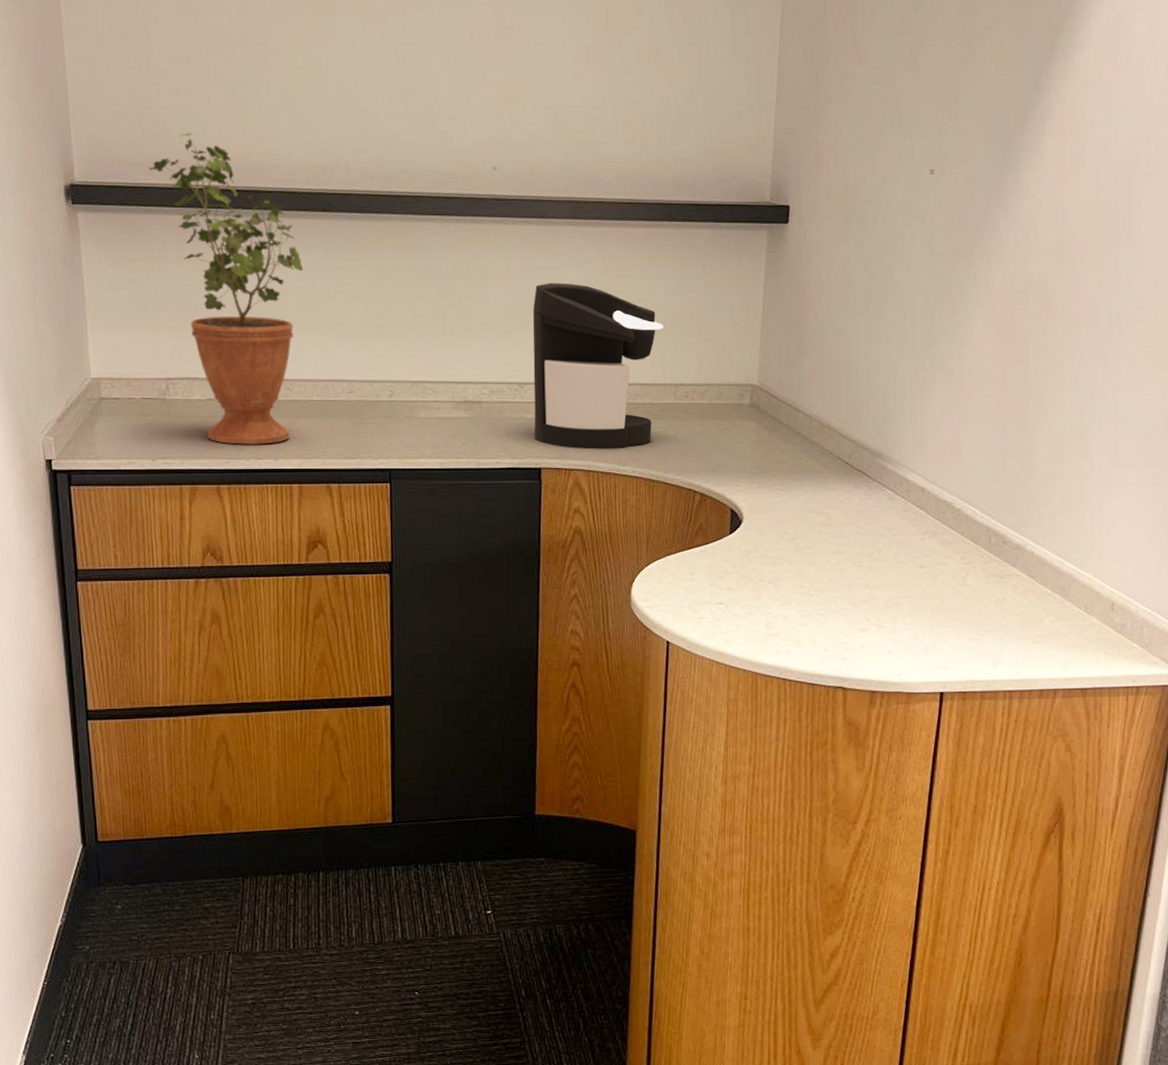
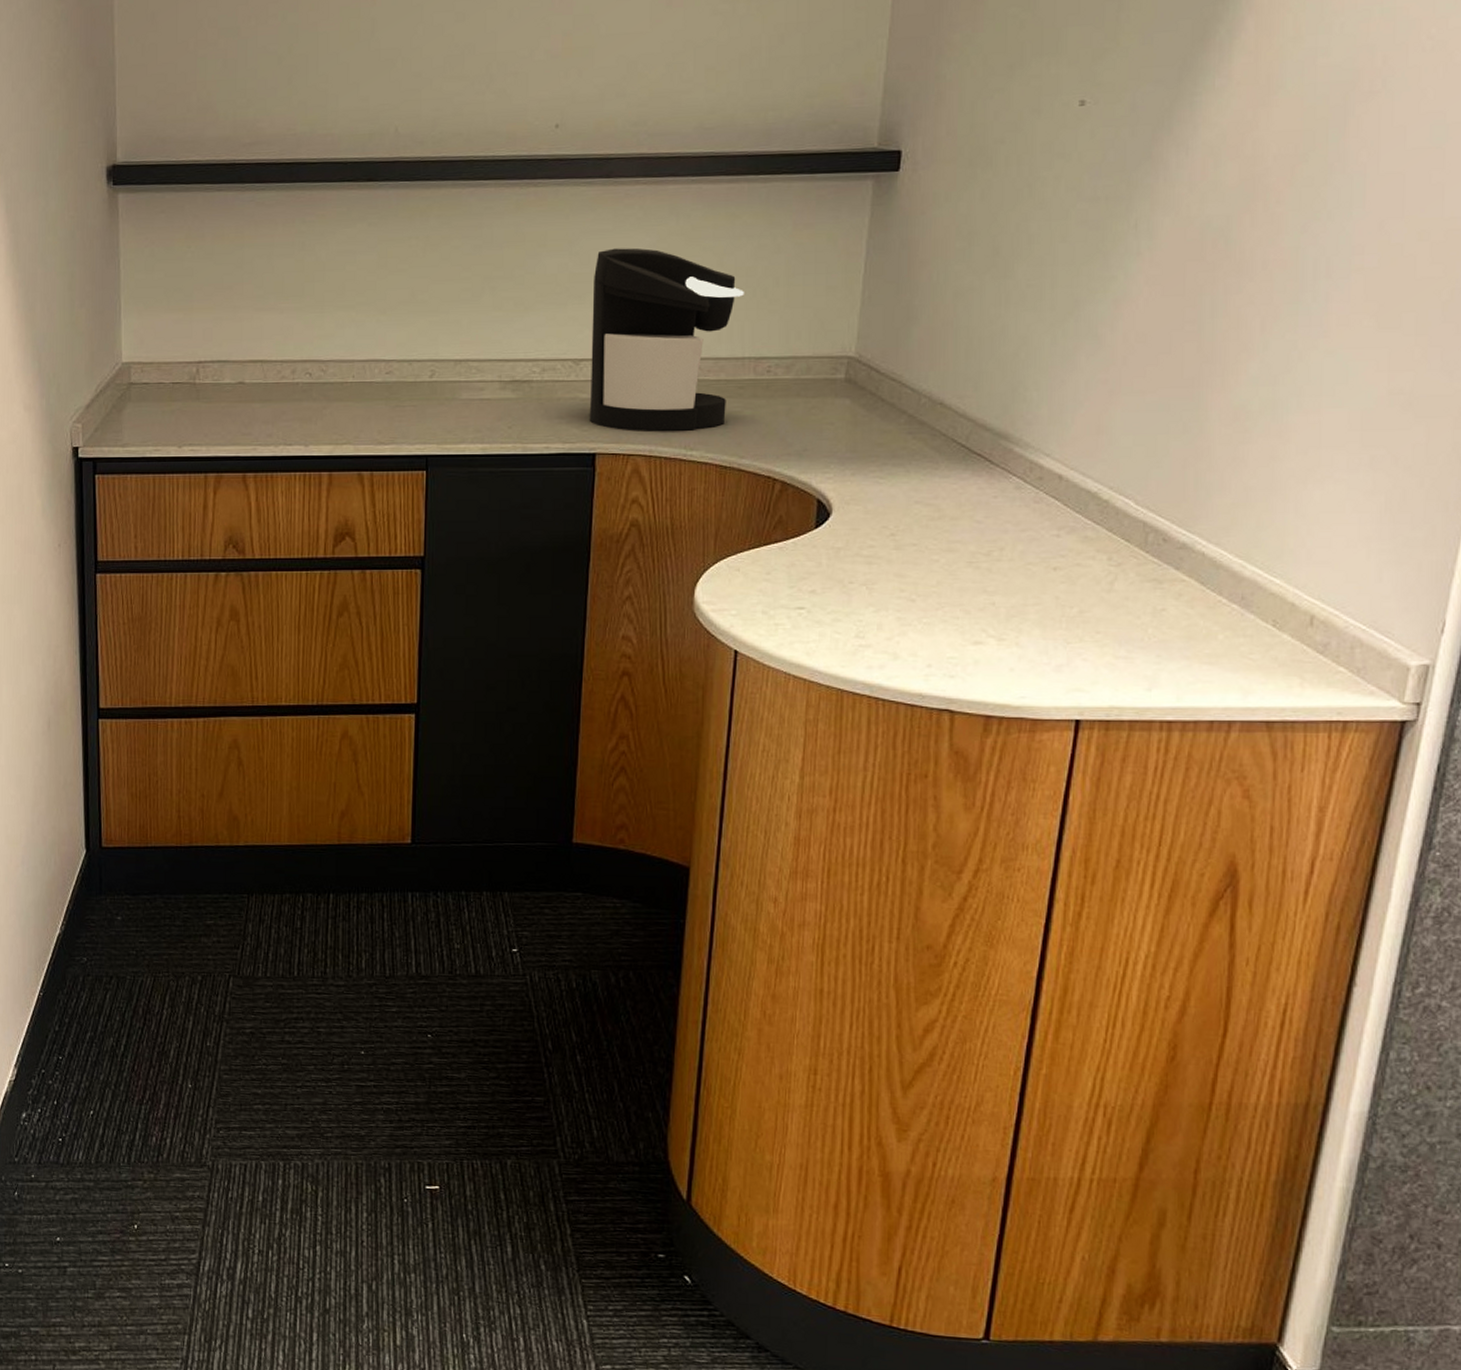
potted plant: present [148,132,304,445] -> none [191,106,345,430]

